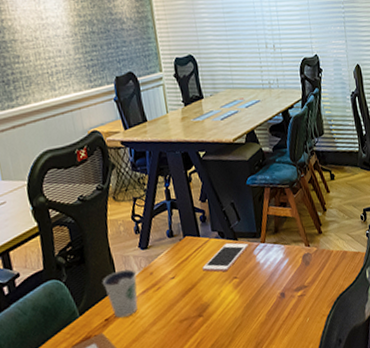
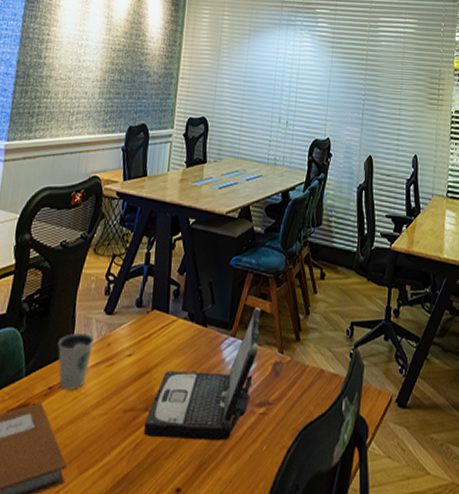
laptop: none [200,215,289,335] -> present [143,308,261,441]
cell phone: present [202,243,249,272] -> none [162,327,217,363]

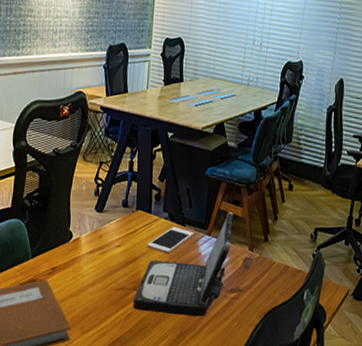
dixie cup: present [57,332,95,390] -> none [56,226,88,271]
cell phone: none [162,327,217,363] -> present [147,226,194,254]

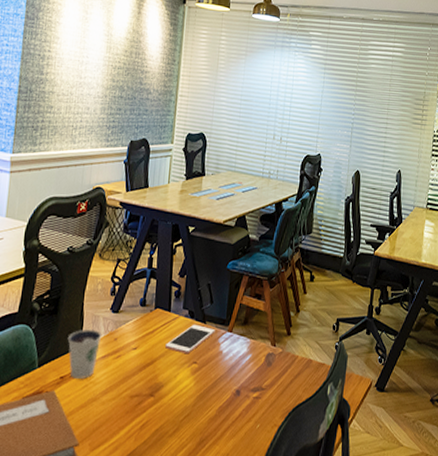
dixie cup: none [56,226,88,271] -> present [67,329,102,379]
laptop: present [132,212,234,317] -> none [148,306,256,421]

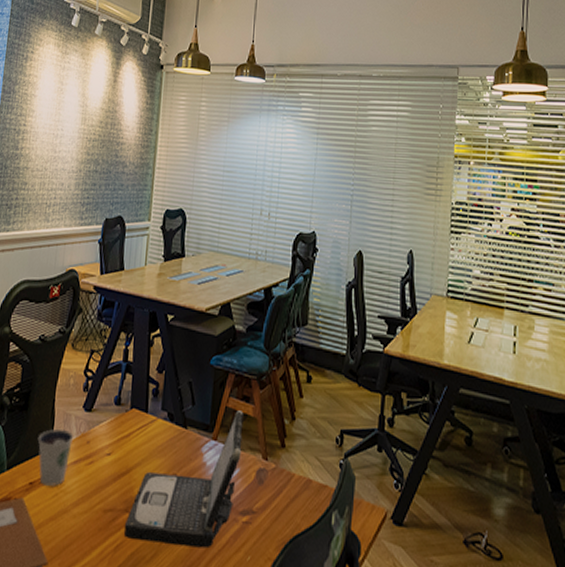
laptop: none [148,306,256,421] -> present [123,410,244,549]
cell phone: present [165,324,215,354] -> none [142,428,198,465]

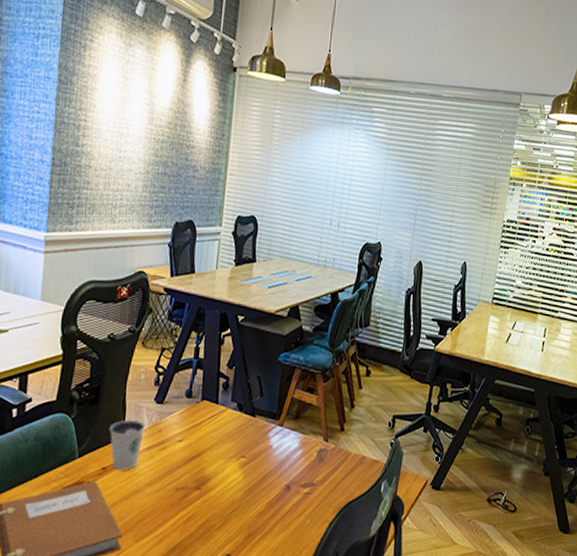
laptop: present [123,410,244,549] -> none [194,401,308,516]

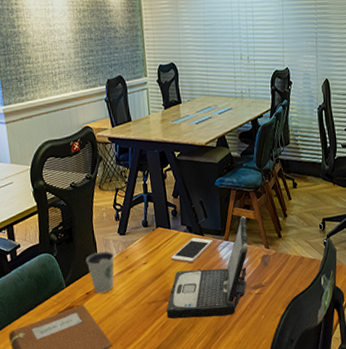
laptop: none [194,401,308,516] -> present [166,216,249,319]
cell phone: none [212,417,265,448] -> present [171,237,213,264]

